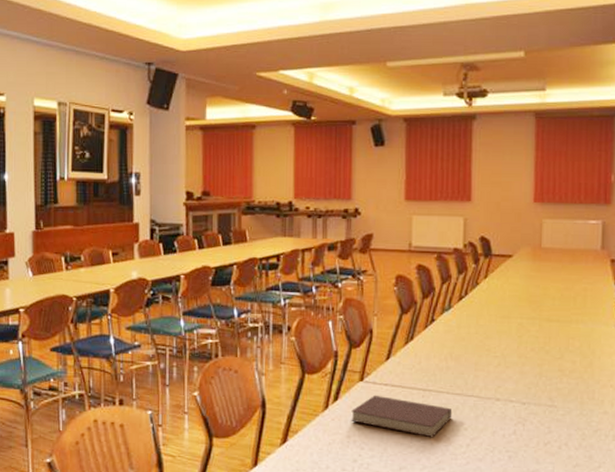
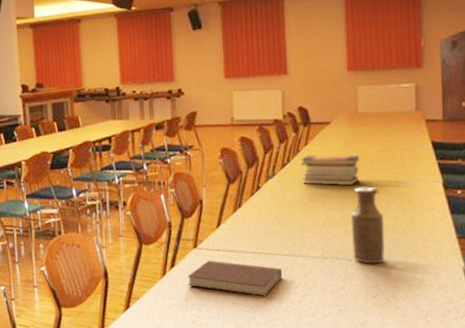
book stack: none [479,289,540,325] -> present [301,154,359,186]
bottle: none [526,326,561,409] -> present [350,187,385,264]

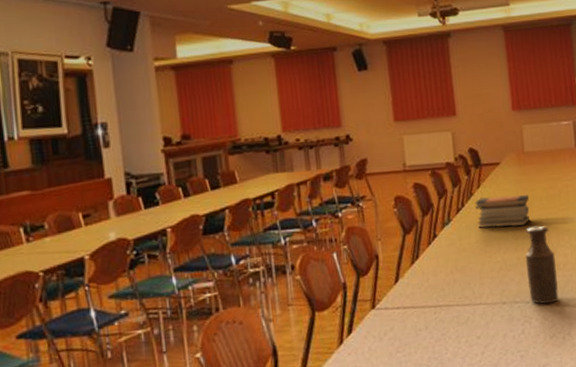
notebook: present [187,260,283,297] -> none [367,319,465,353]

